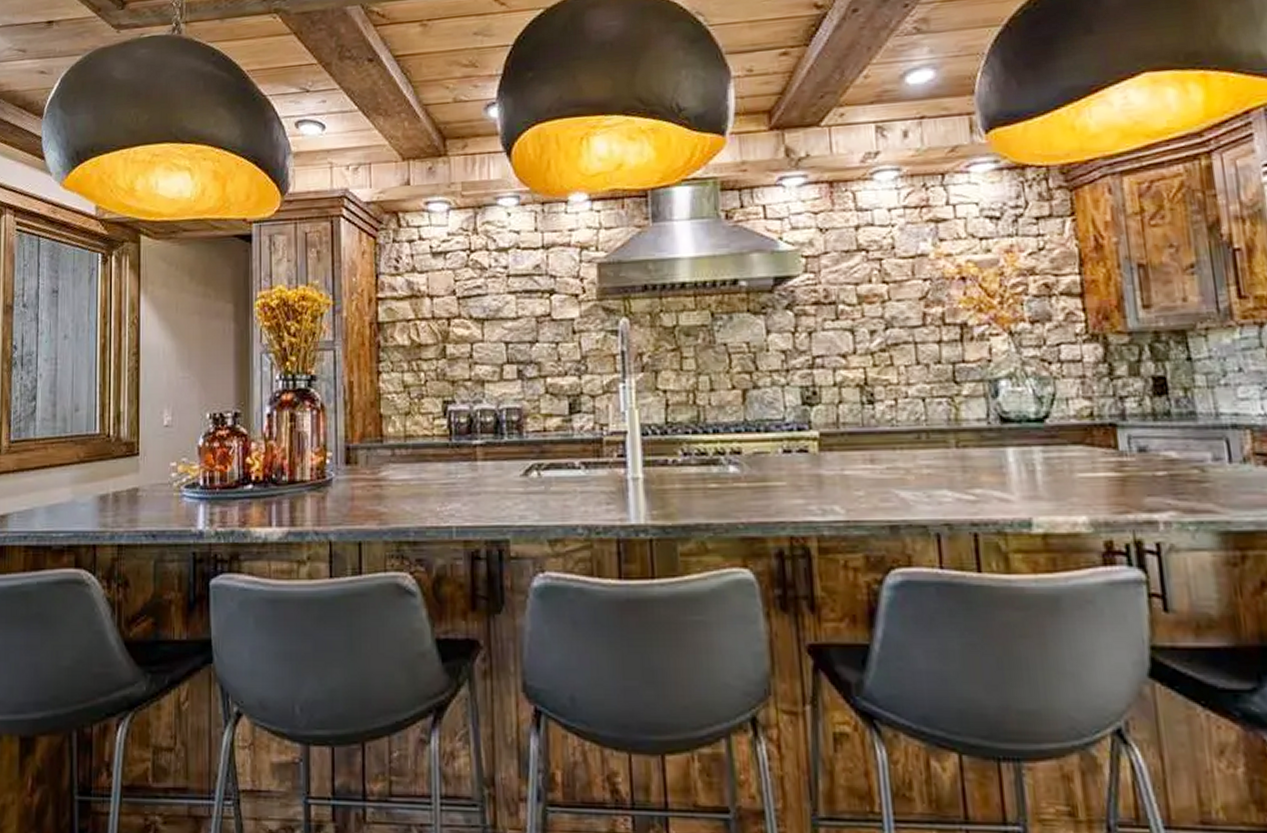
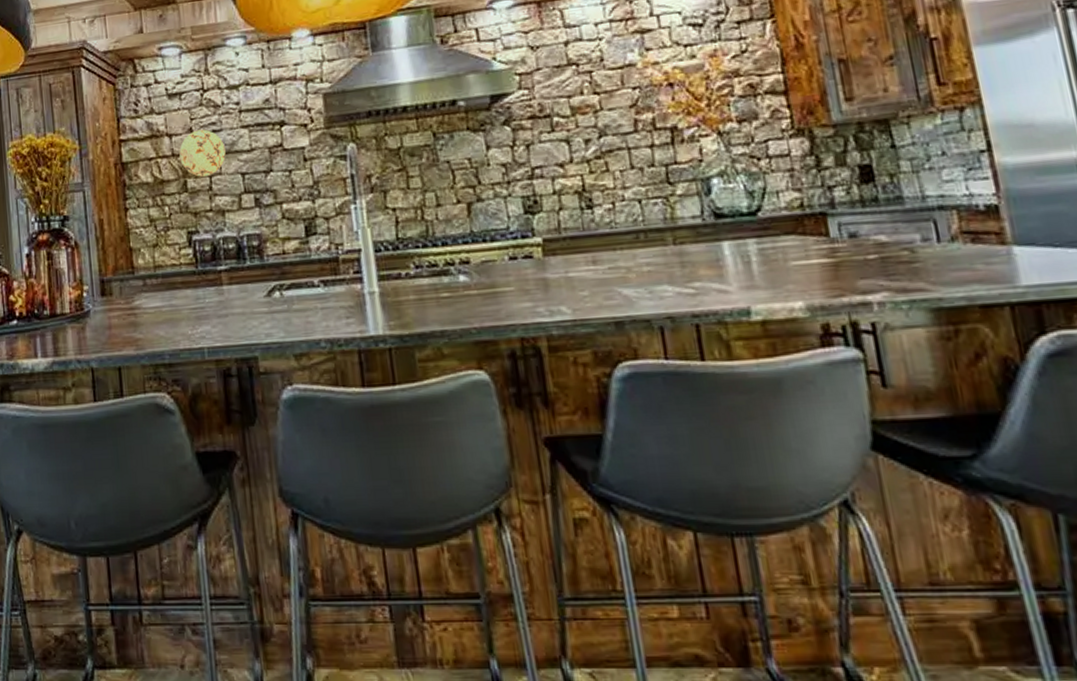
decorative plate: none [440,292,490,343] -> present [179,129,226,177]

